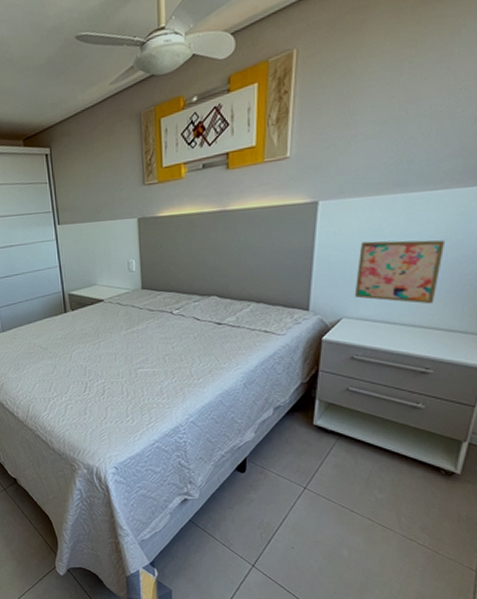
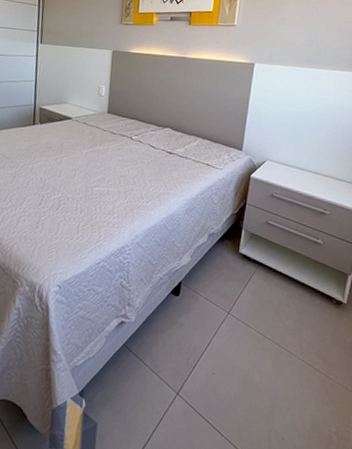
wall art: present [354,240,446,305] -> none [276,100,340,157]

